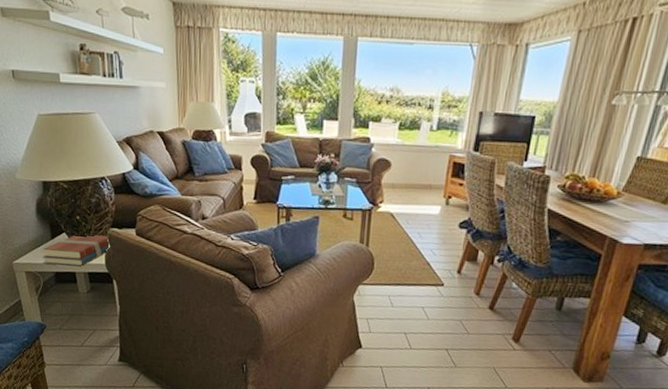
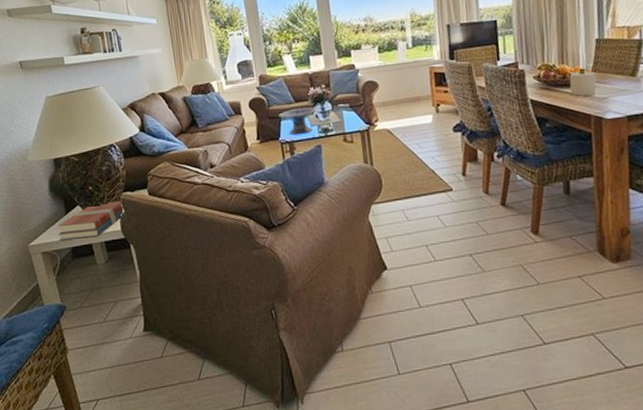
decorative bowl: none [280,174,322,203] -> present [278,107,317,136]
candle: none [592,185,625,217] -> present [569,68,597,97]

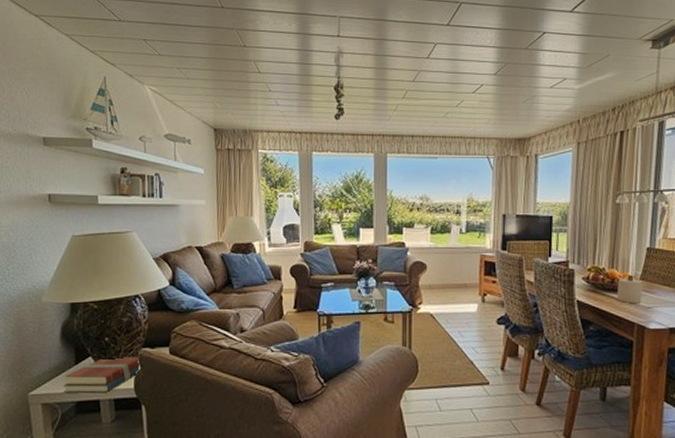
decorative bowl: present [278,107,317,136] -> none [320,281,361,309]

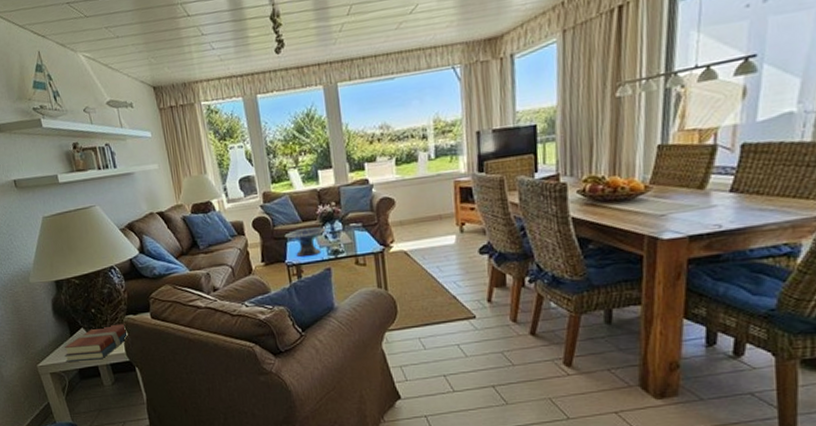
decorative bowl: none [320,281,361,309] -> present [284,227,326,258]
candle: present [616,275,643,304] -> none [620,180,654,214]

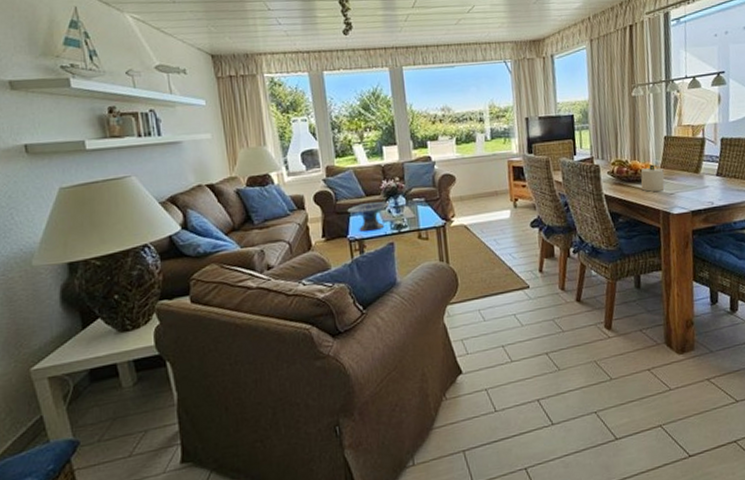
books: present [65,323,127,362] -> none [71,310,158,361]
candle: none [620,180,654,214] -> present [640,164,665,192]

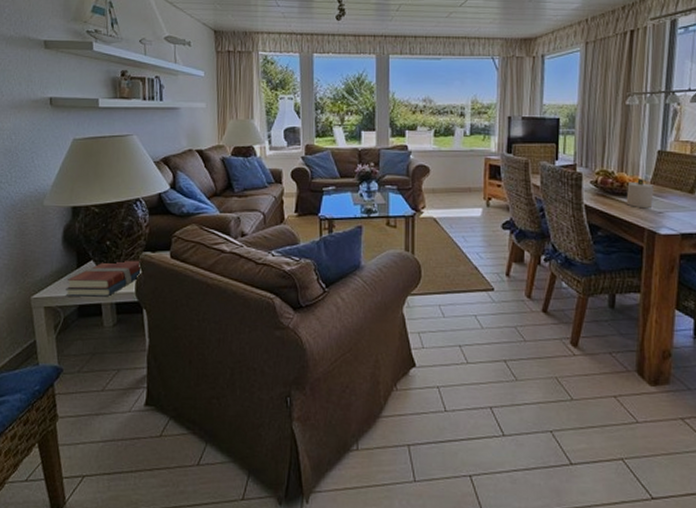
books: none [71,310,158,361] -> present [65,260,142,297]
decorative bowl: present [347,202,390,233] -> none [321,185,363,213]

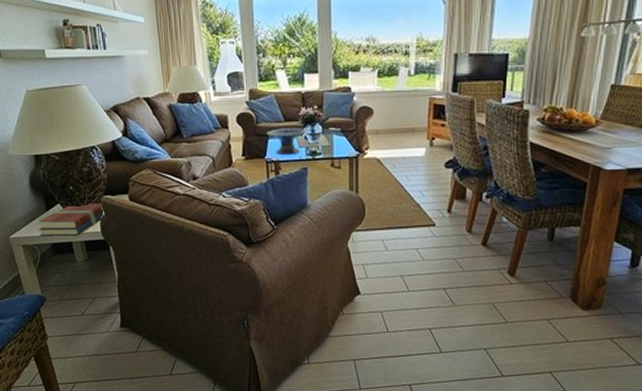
decorative bowl: none [321,185,363,213] -> present [266,128,307,155]
candle: present [626,178,654,209] -> none [573,114,603,145]

